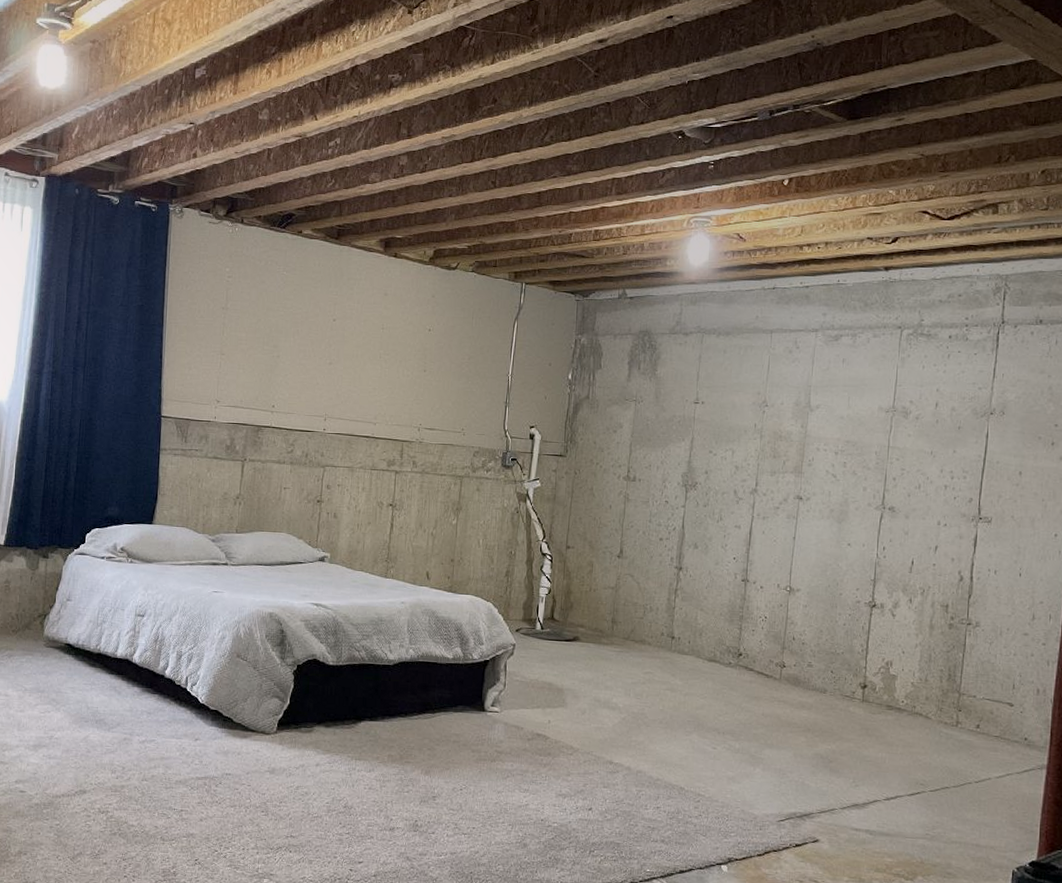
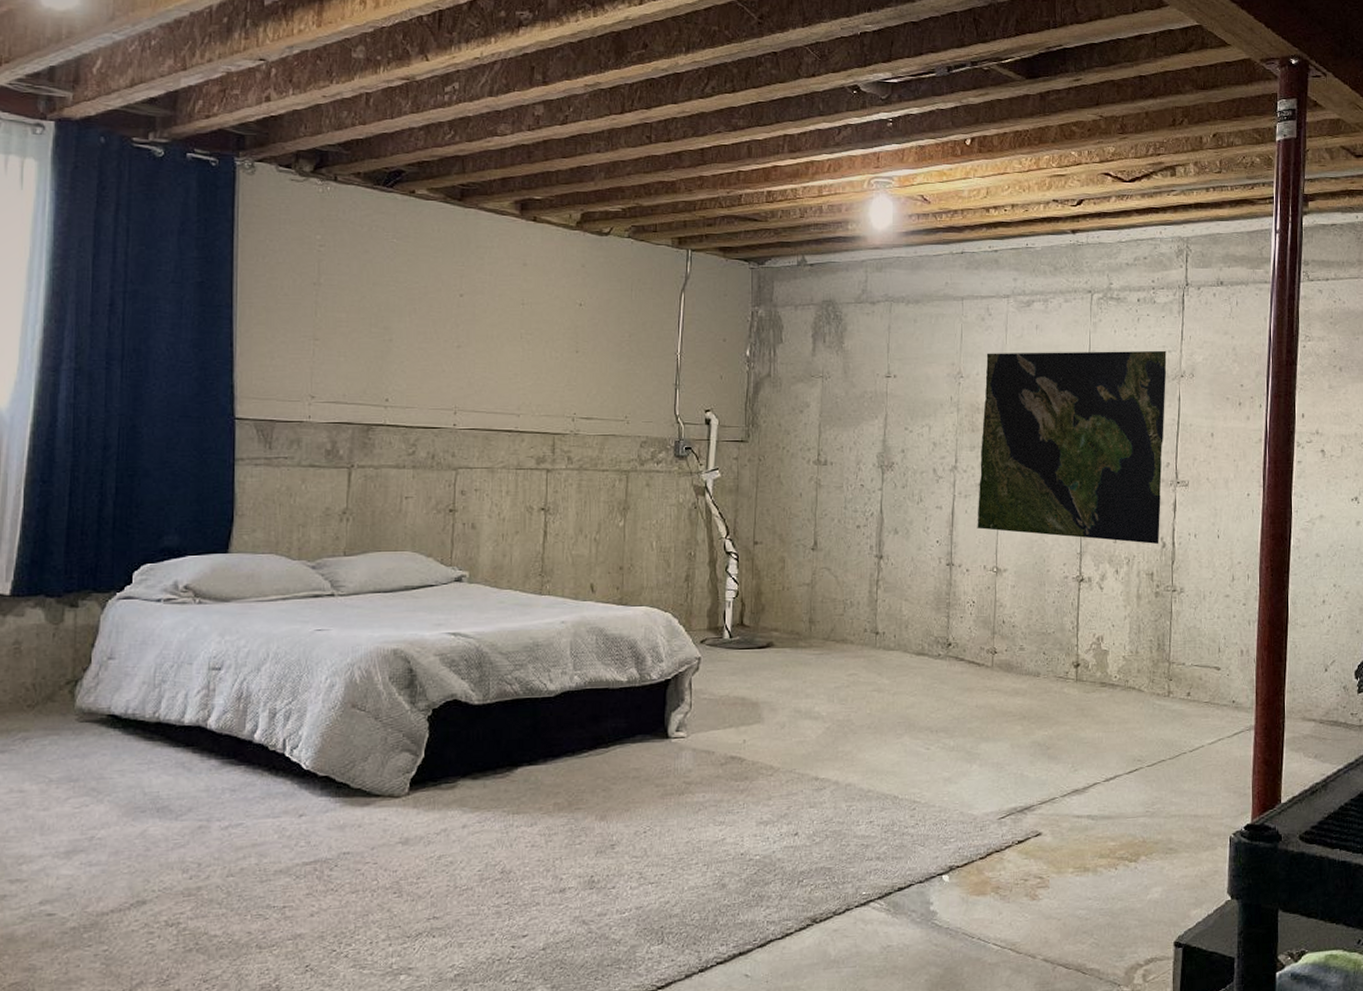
world map: none [773,384,977,578] -> present [977,350,1167,545]

